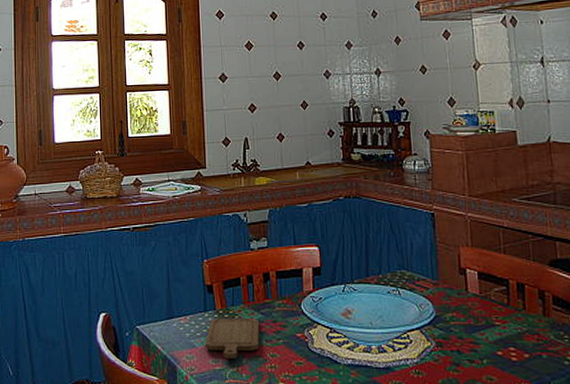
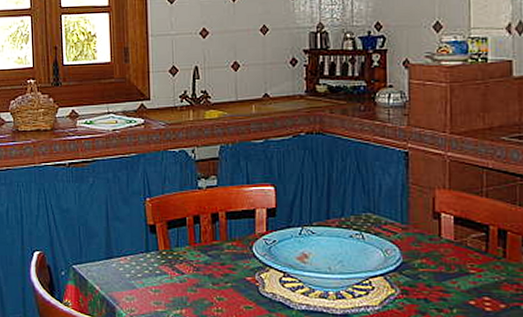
chopping board: present [204,318,260,359] -> none [146,259,206,301]

